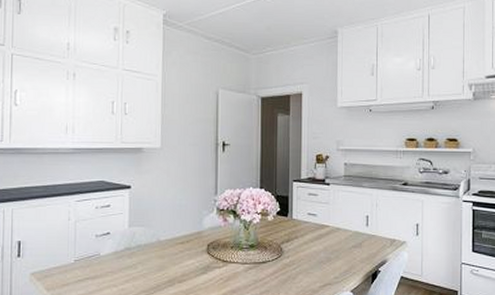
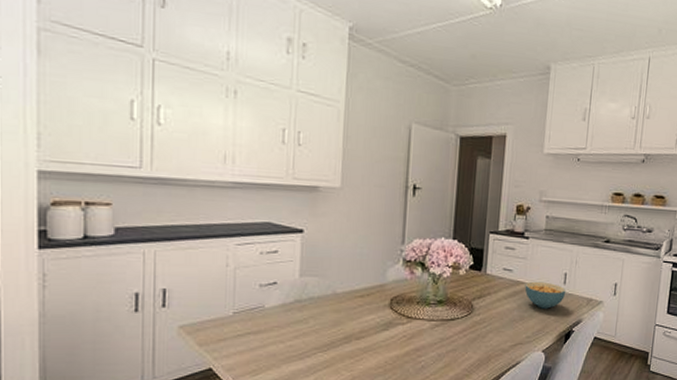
cereal bowl: none [329,224,369,250] -> present [525,281,566,309]

